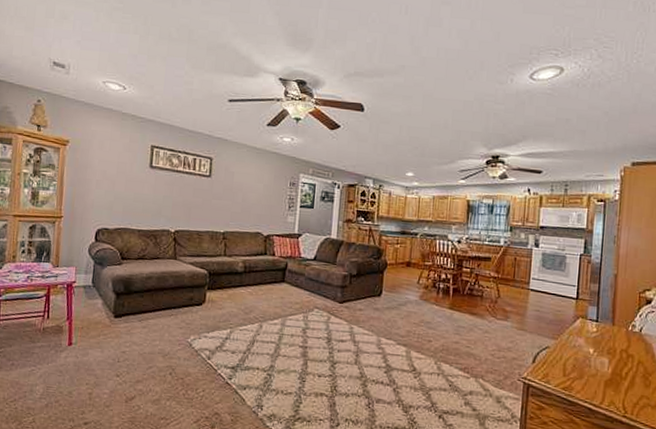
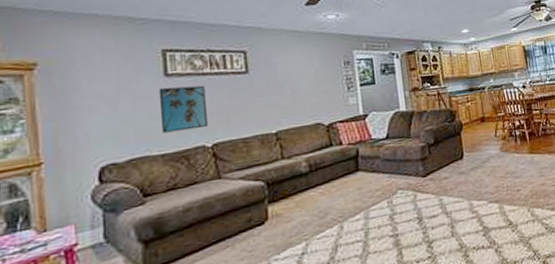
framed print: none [141,176,177,216] -> present [158,85,209,133]

